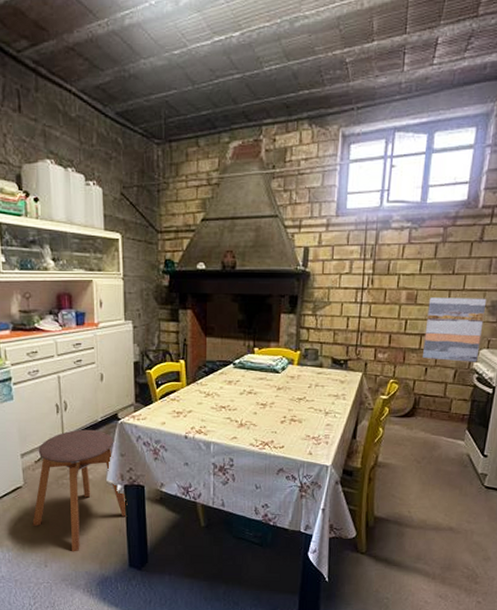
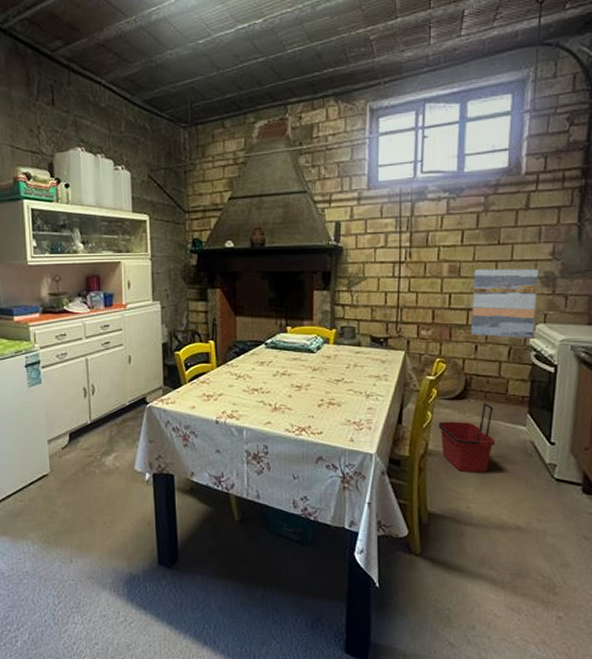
stool: present [32,429,128,552] -> none [58,414,157,547]
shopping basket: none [388,420,438,482] -> present [438,403,495,473]

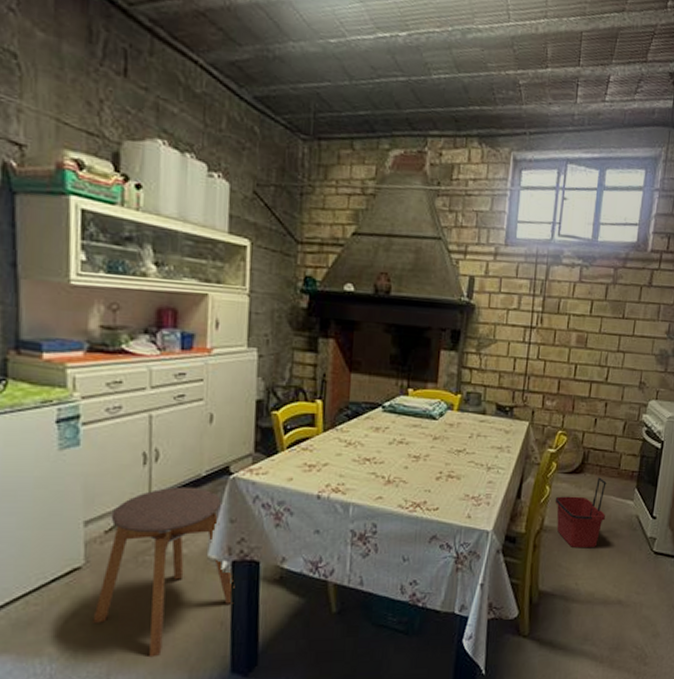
stool: none [58,414,157,547] -> present [92,486,235,658]
wall art: present [471,268,539,338] -> none [592,341,656,414]

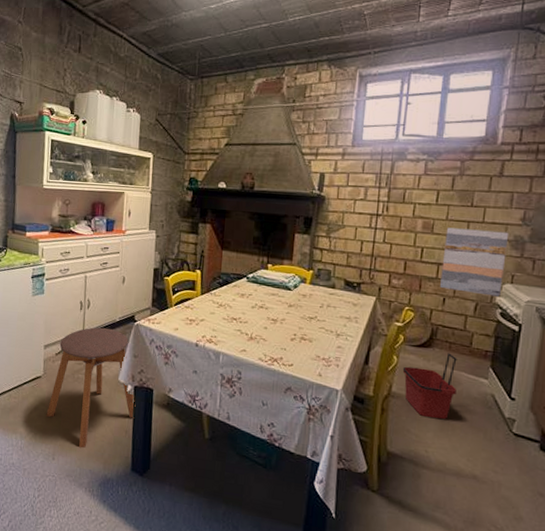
wall art: none [592,341,656,414] -> present [440,227,509,297]

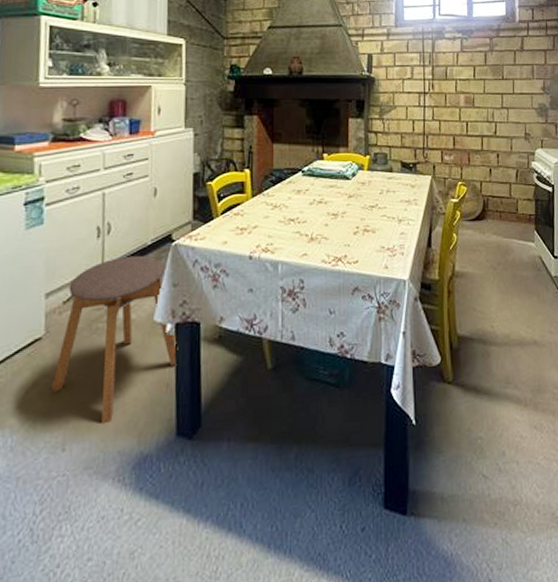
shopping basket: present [402,353,457,419] -> none [462,222,510,291]
wall art: present [440,227,509,297] -> none [485,101,535,162]

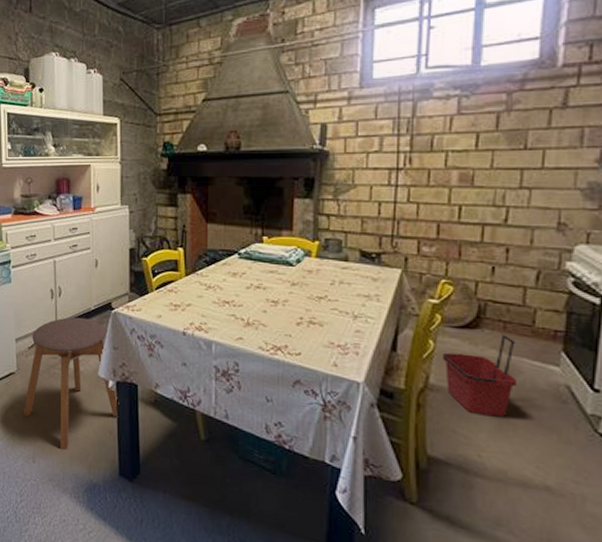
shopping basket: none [462,222,510,291] -> present [442,334,516,417]

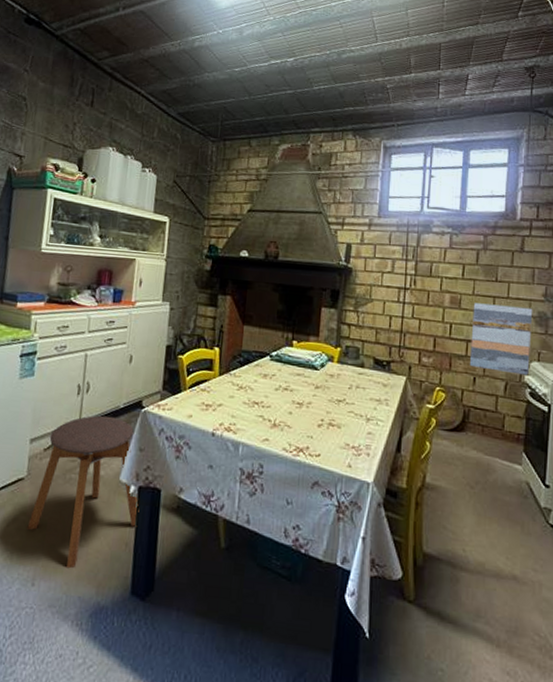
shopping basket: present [442,334,516,417] -> none [436,437,491,513]
wall art: none [487,178,580,261] -> present [470,303,533,375]

